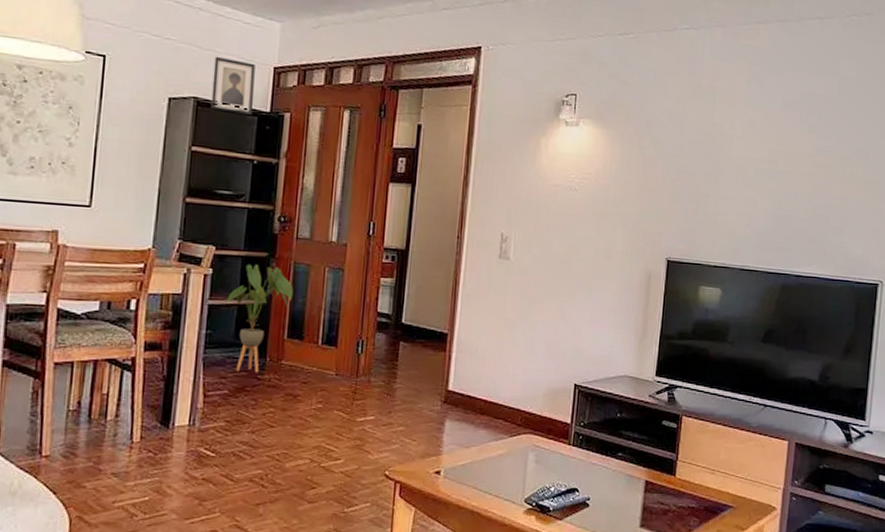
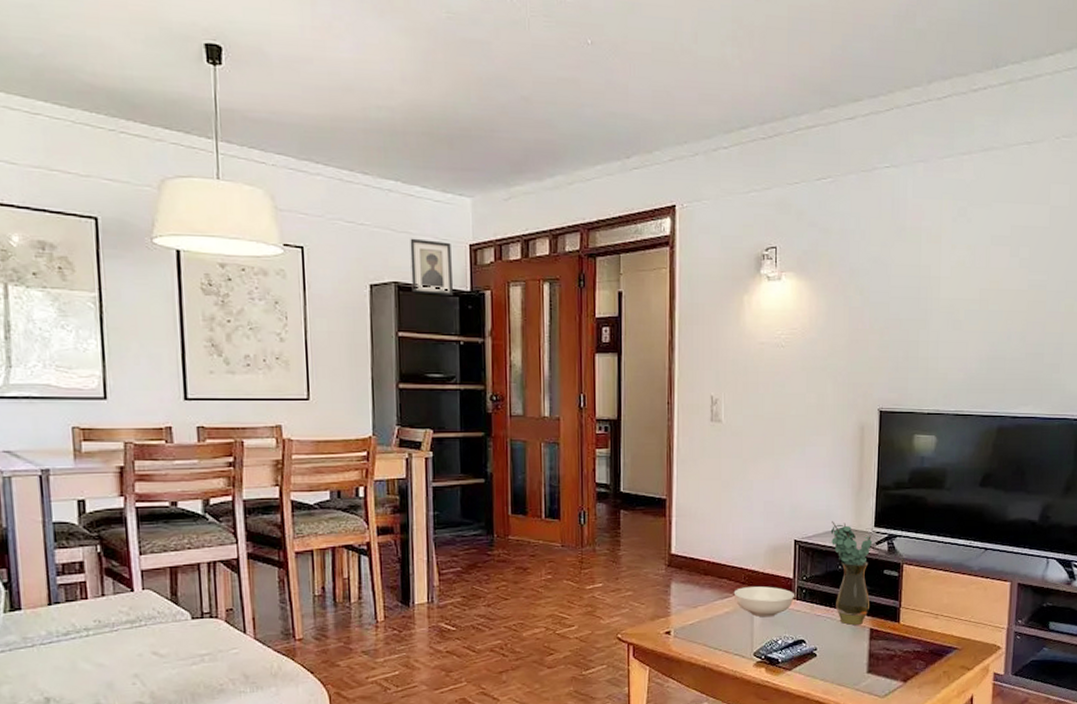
house plant: present [226,263,294,373] -> none [449,444,513,550]
bowl: none [508,429,572,462] -> present [733,586,795,618]
vase: none [611,366,653,475] -> present [830,520,873,625]

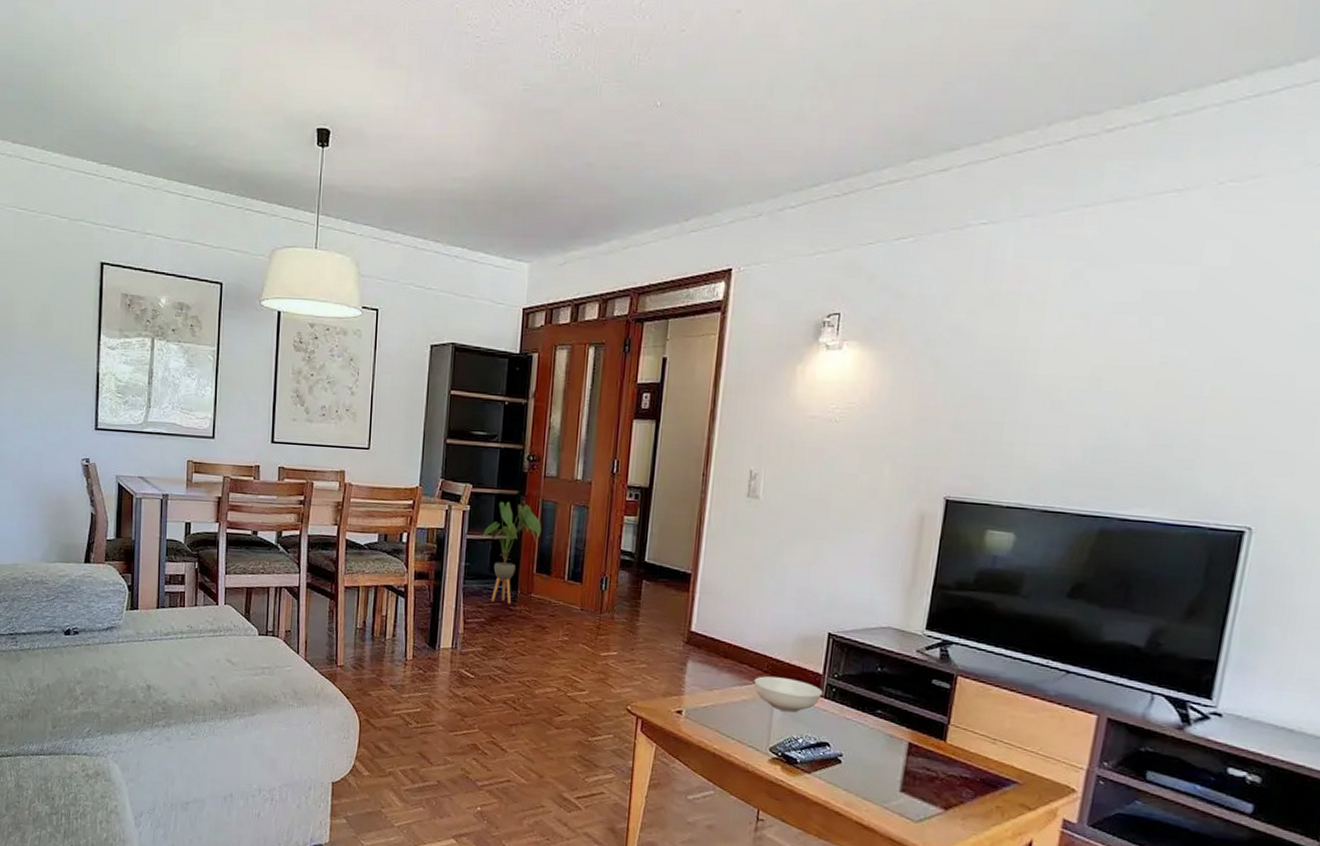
picture frame: present [410,238,454,297] -> none [467,302,506,358]
house plant: none [449,444,513,550] -> present [482,501,542,604]
vase: present [830,520,873,625] -> none [869,616,922,736]

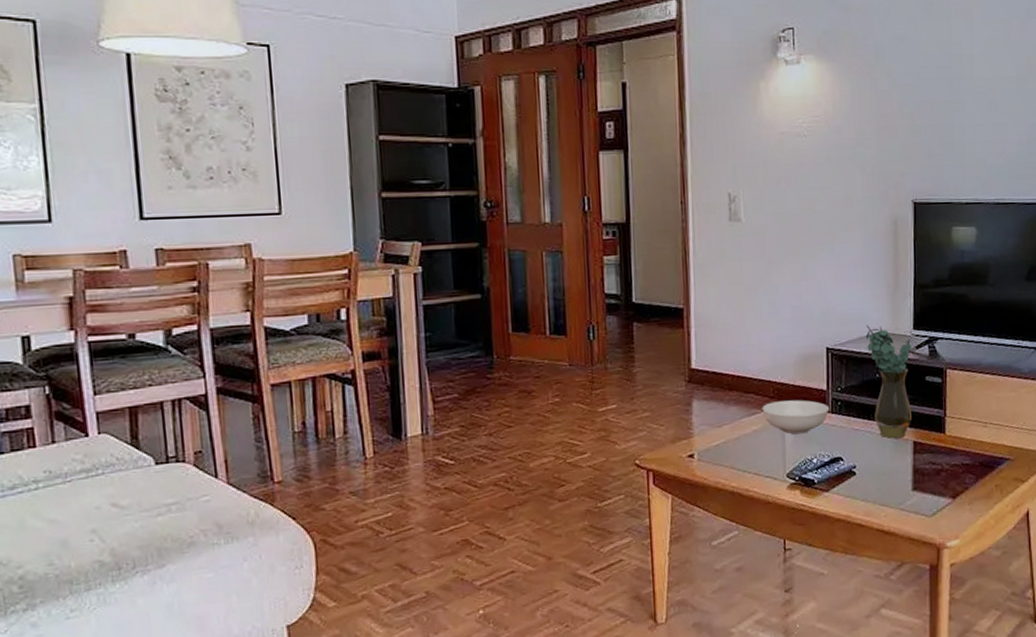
house plant: present [482,501,542,604] -> none [441,256,512,374]
vase: none [869,616,922,736] -> present [865,324,912,438]

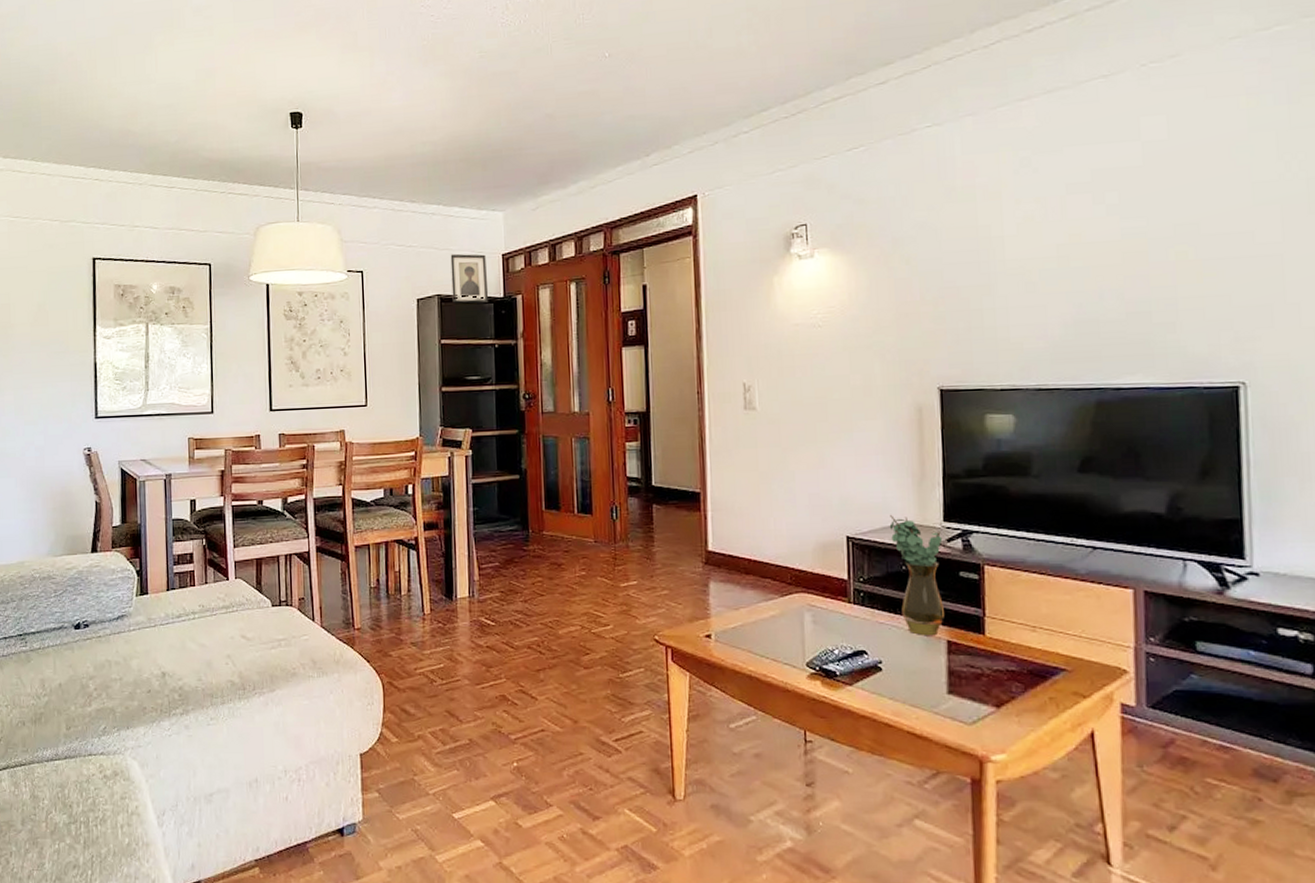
picture frame: none [388,31,440,95] -> present [450,253,489,304]
bowl: present [761,399,830,435] -> none [779,588,852,623]

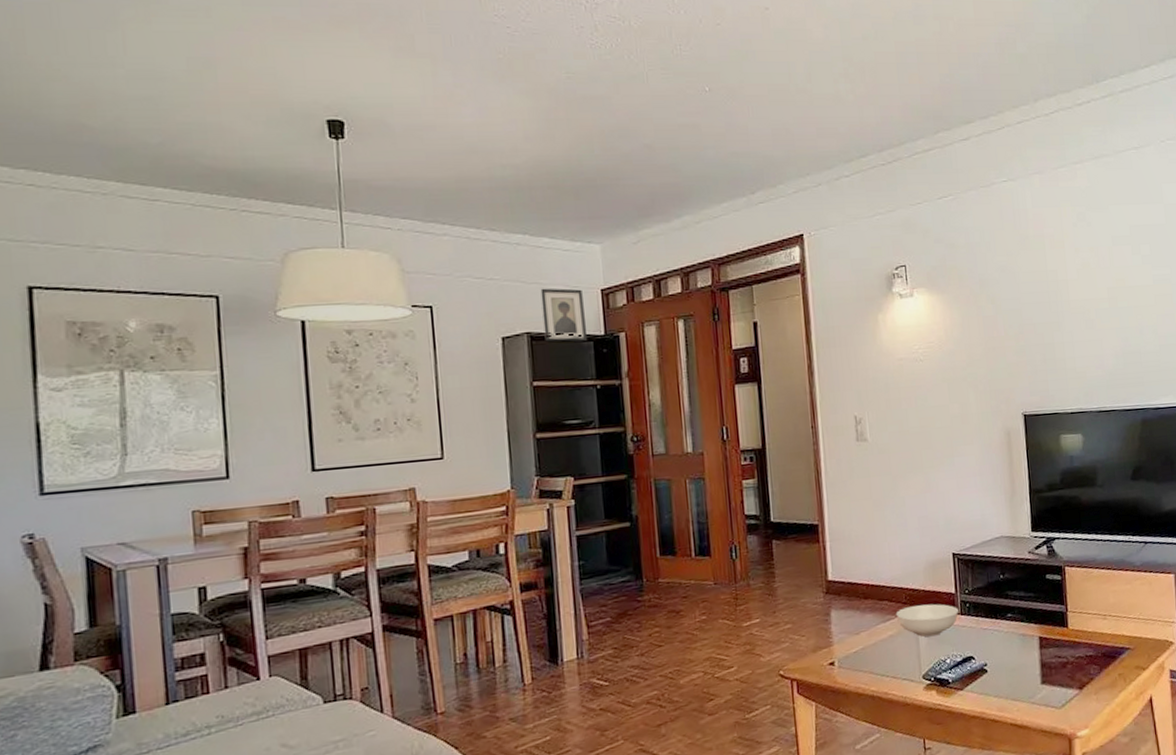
bowl: none [779,588,852,623] -> present [895,603,959,637]
vase: present [889,514,944,635] -> none [988,529,1036,636]

